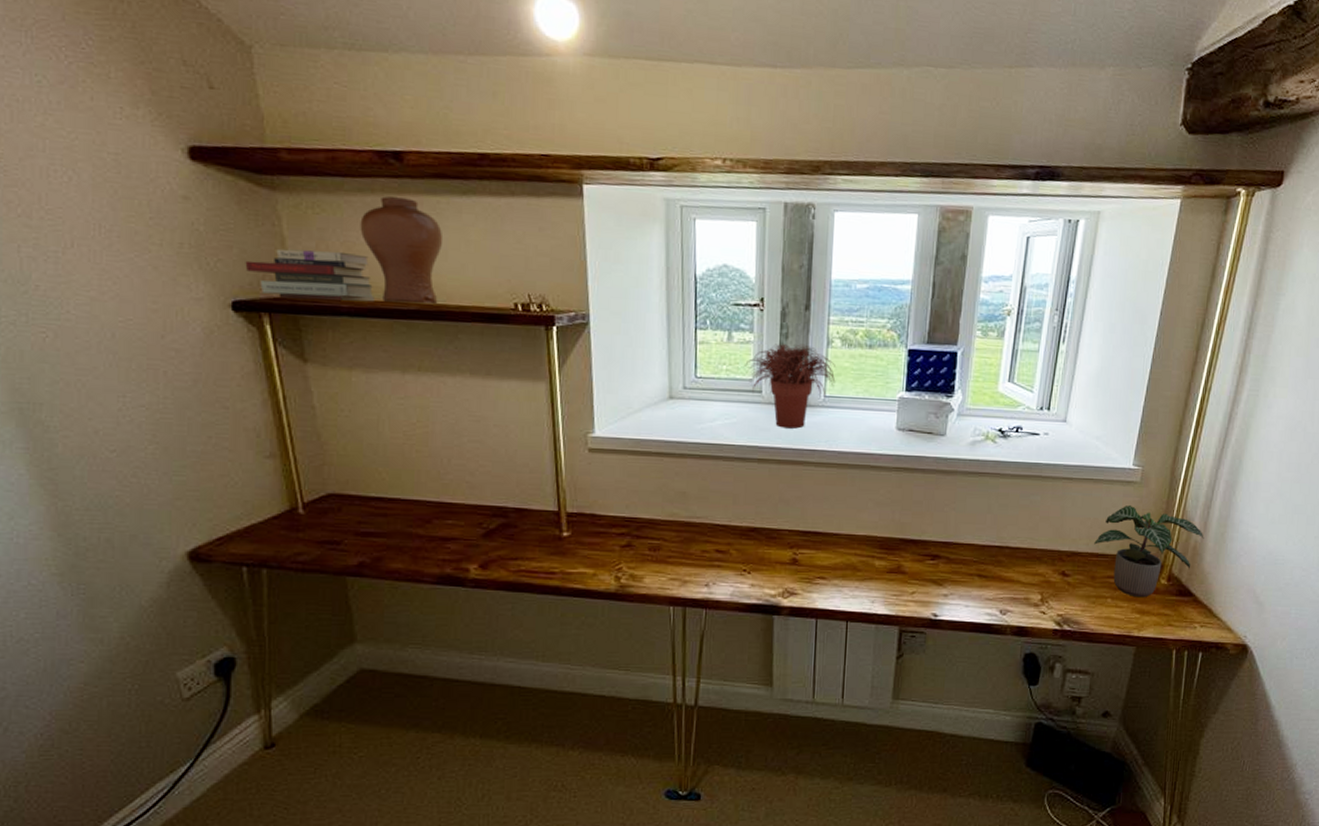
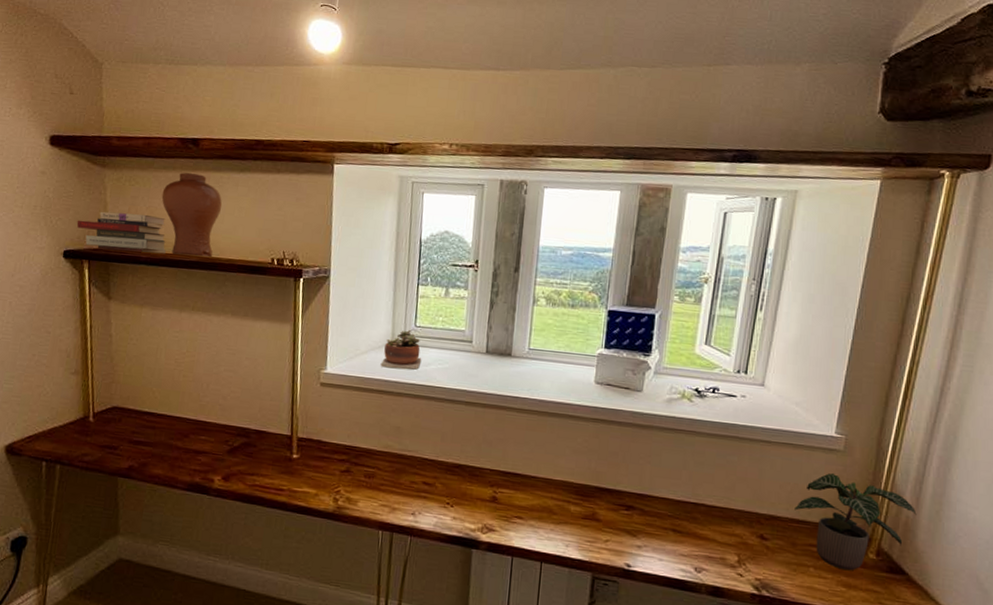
succulent plant: none [658,382,706,427] -> present [380,330,422,370]
potted plant: present [743,344,837,429] -> none [457,300,541,377]

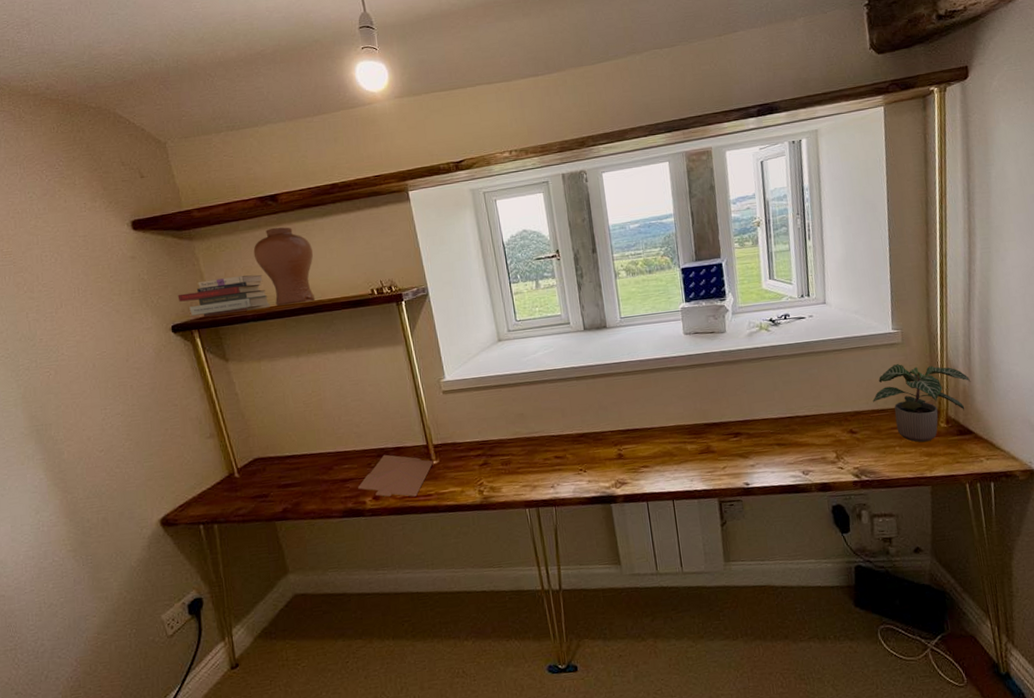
papers: none [209,435,294,488] -> present [358,454,434,497]
succulent plant: present [380,330,422,370] -> none [493,326,529,364]

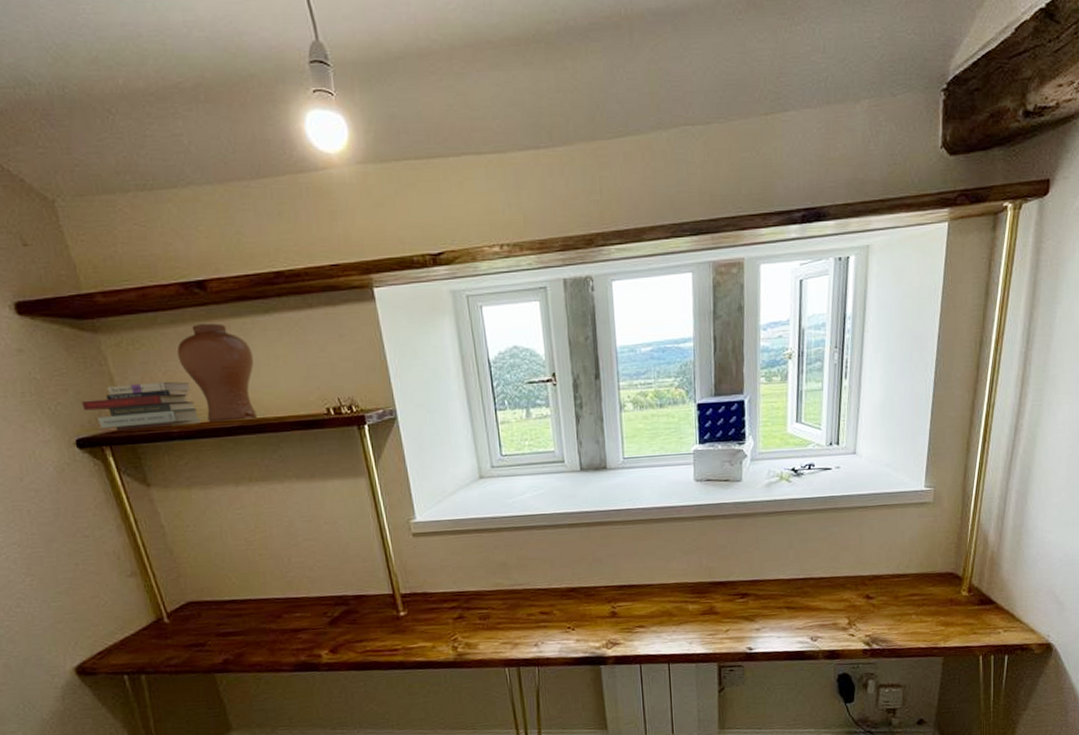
papers: present [358,454,434,497] -> none [312,603,401,651]
potted plant: present [873,363,971,443] -> none [894,524,1000,611]

